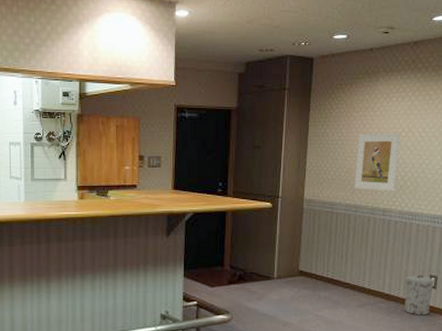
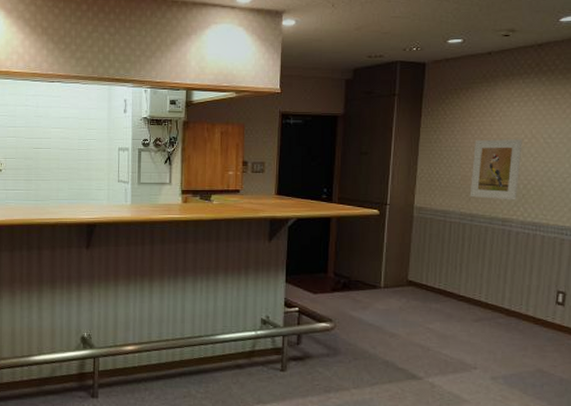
trash can: present [404,275,435,315] -> none [526,290,563,334]

